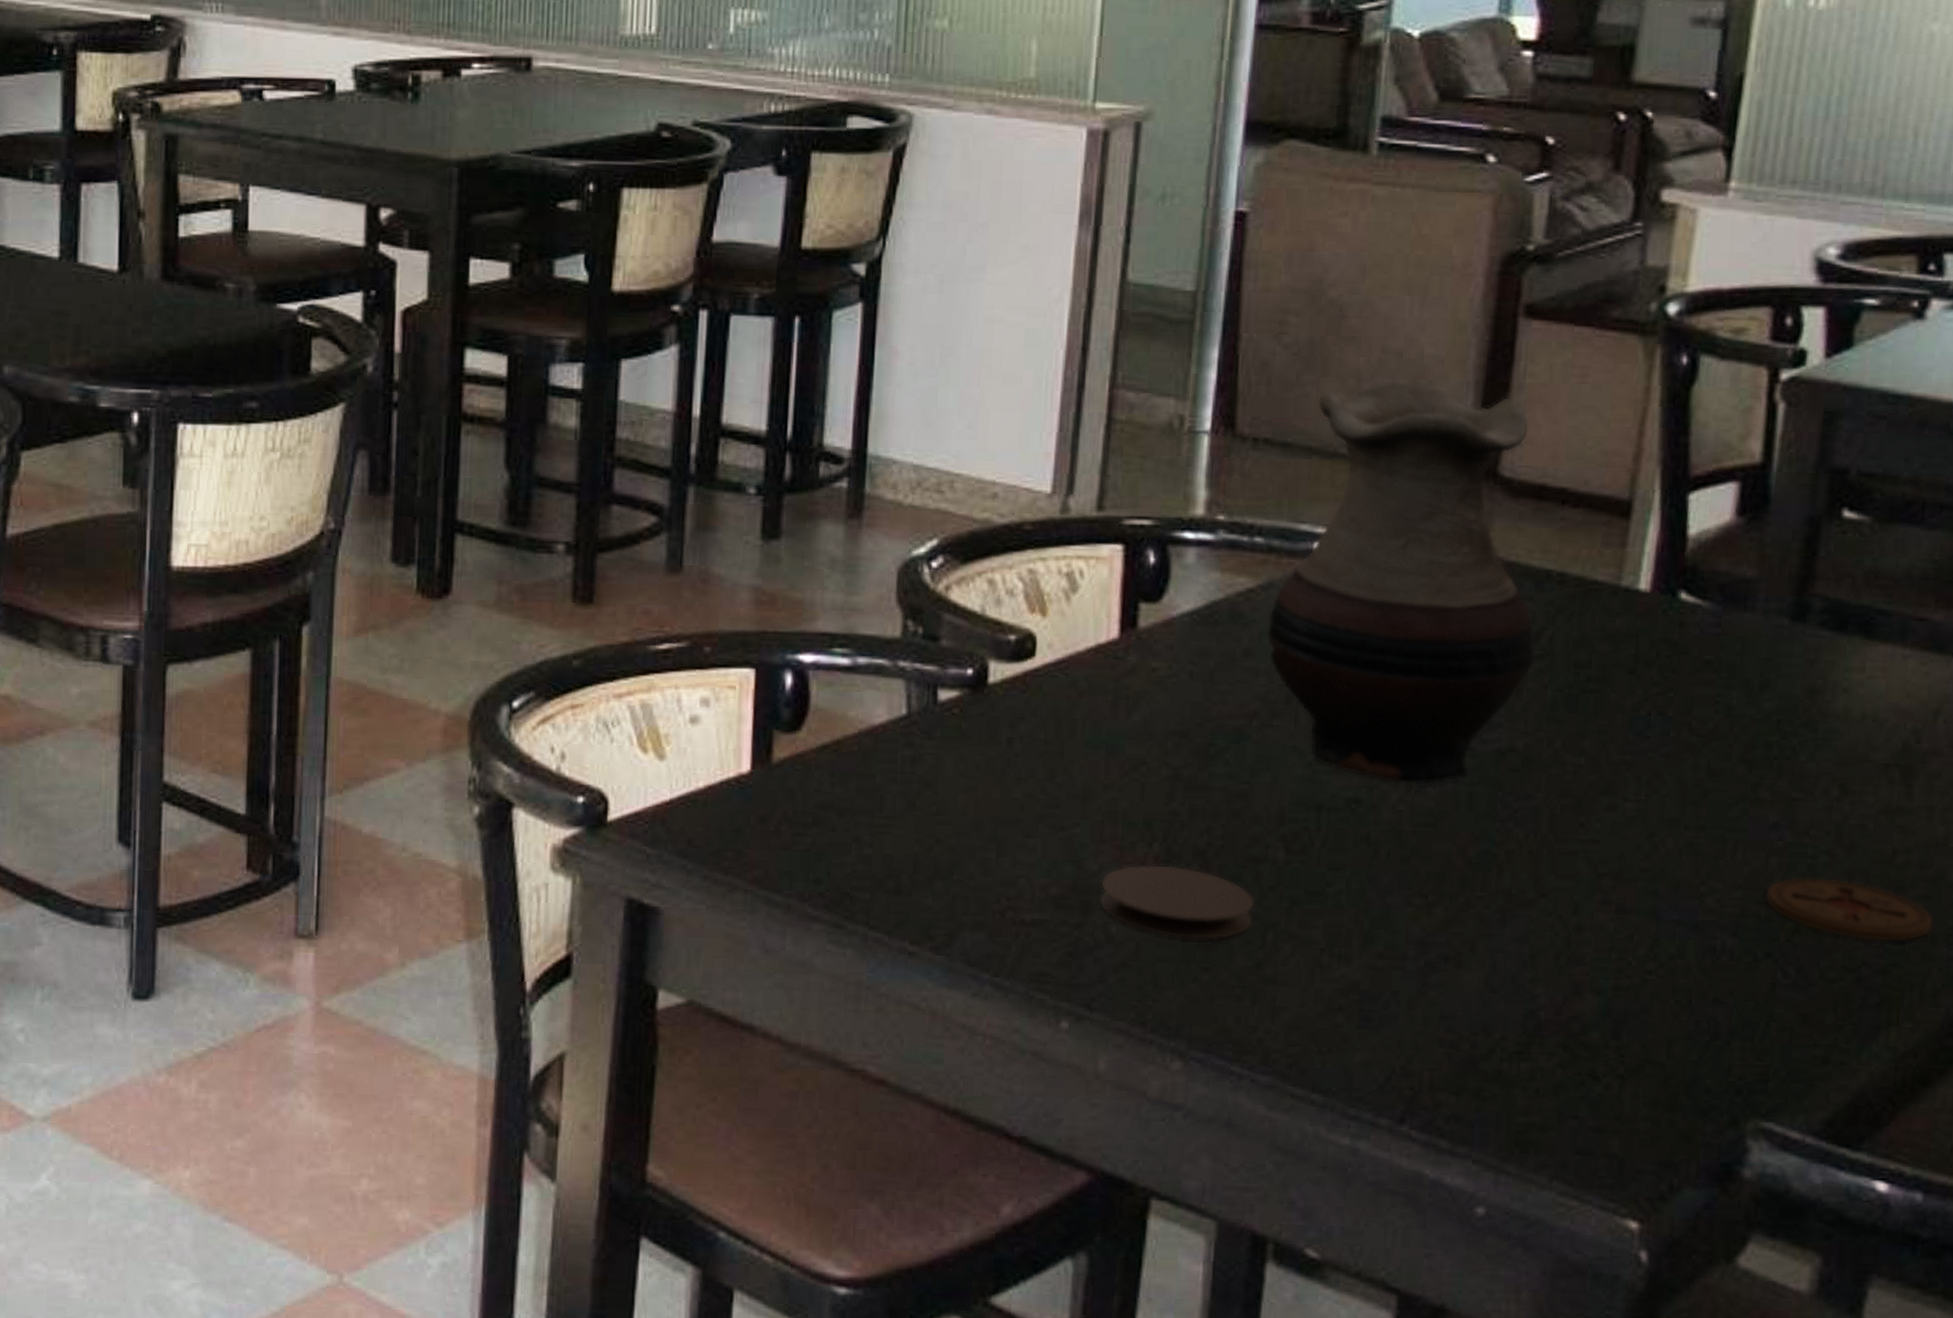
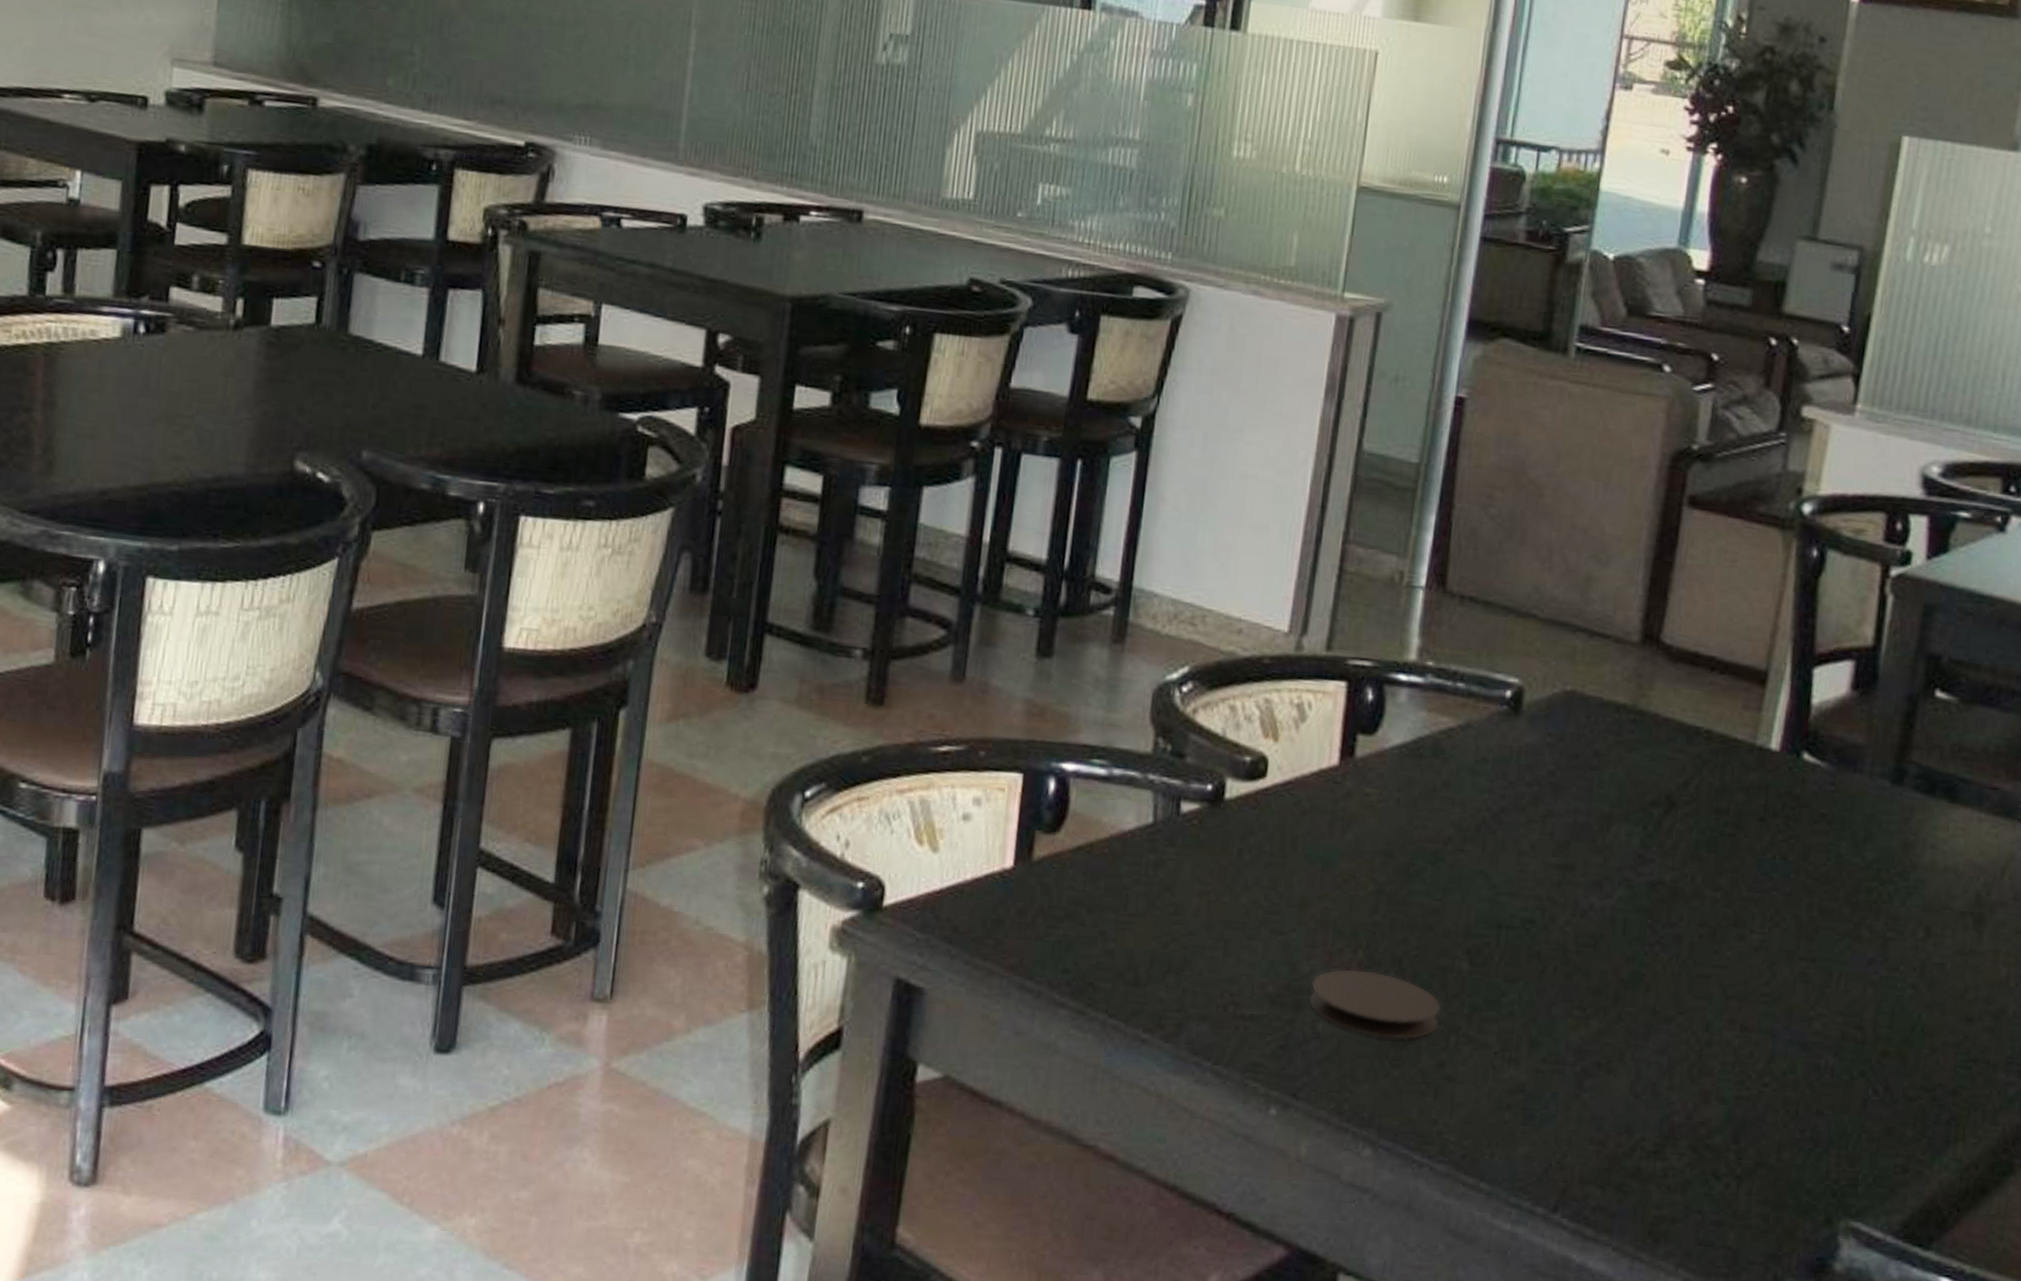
vase: present [1266,380,1536,786] -> none [1462,553,1688,911]
coaster: present [1765,876,1934,943] -> none [1861,1006,1996,1068]

